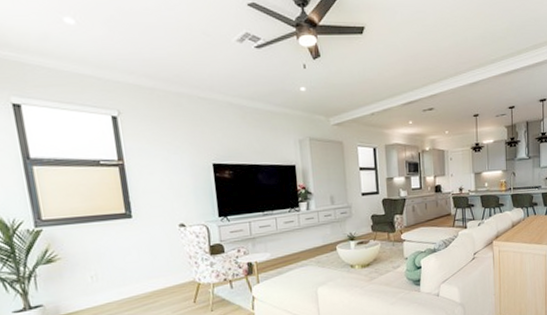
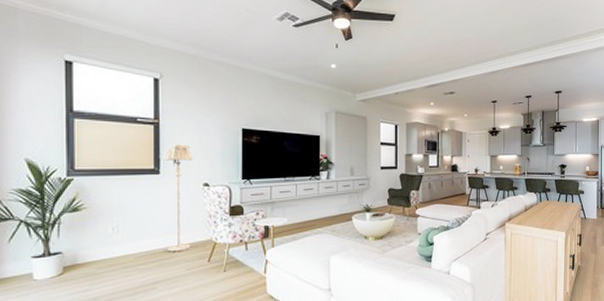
floor lamp: none [133,185,175,297] -> present [163,144,194,252]

